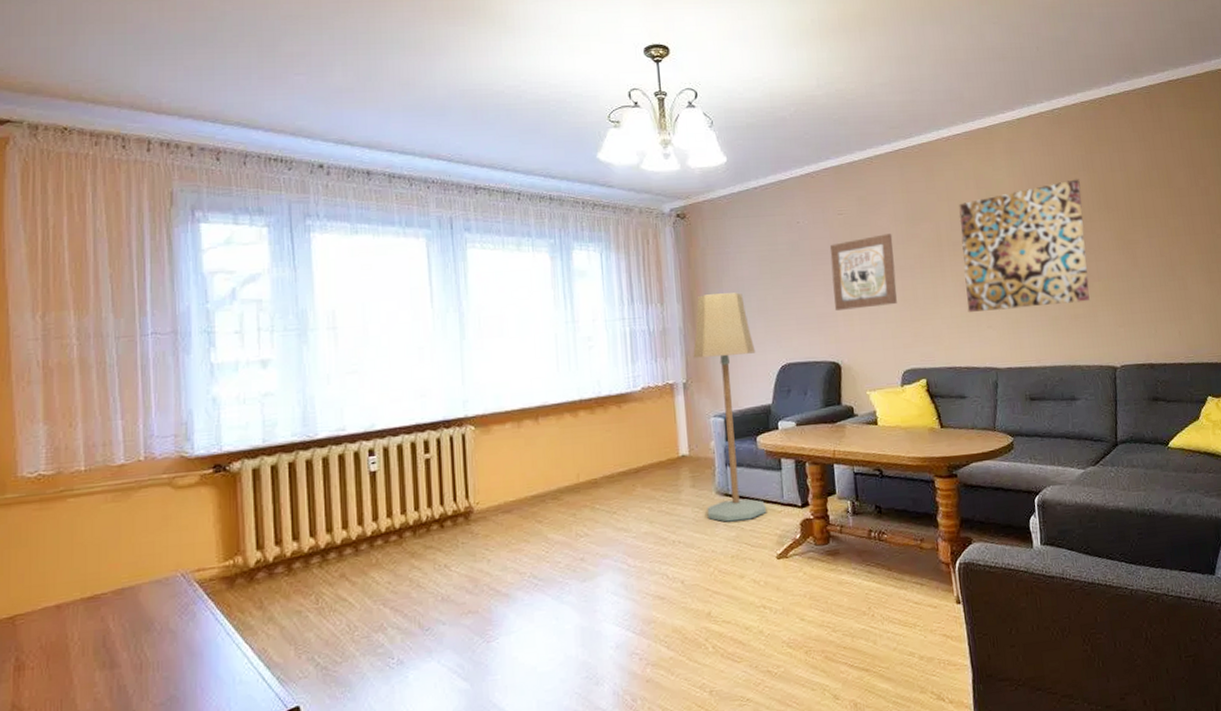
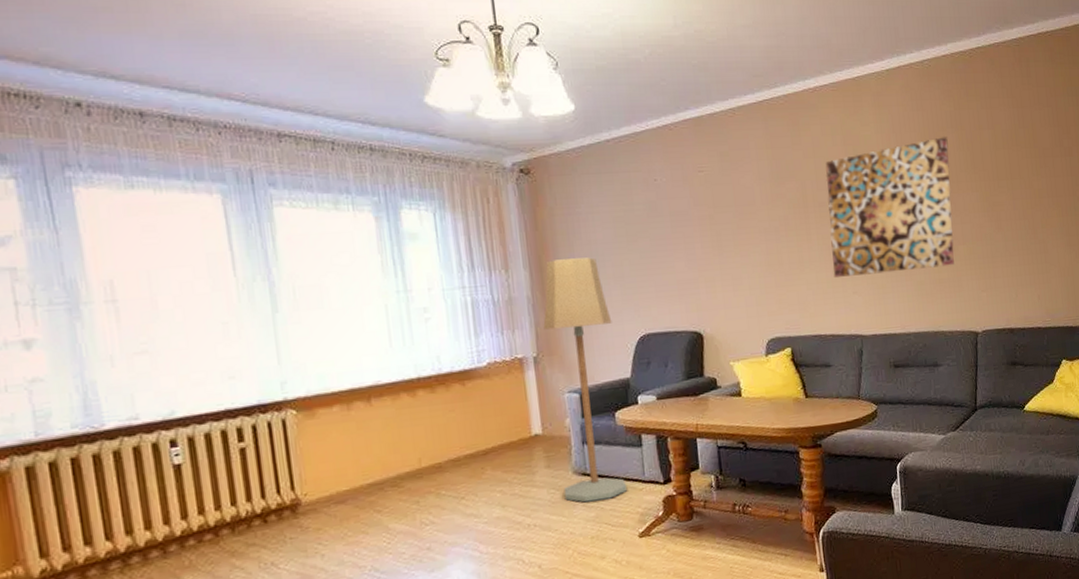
wall art: present [829,234,897,310] -> none [690,193,761,277]

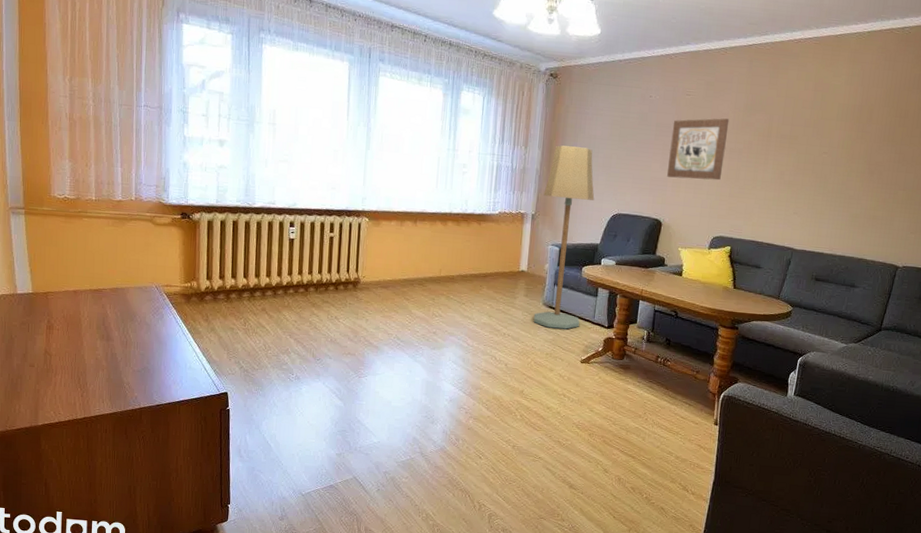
wall art: none [690,193,761,277] -> present [667,118,730,181]
wall art: present [825,137,954,277] -> none [780,95,911,207]

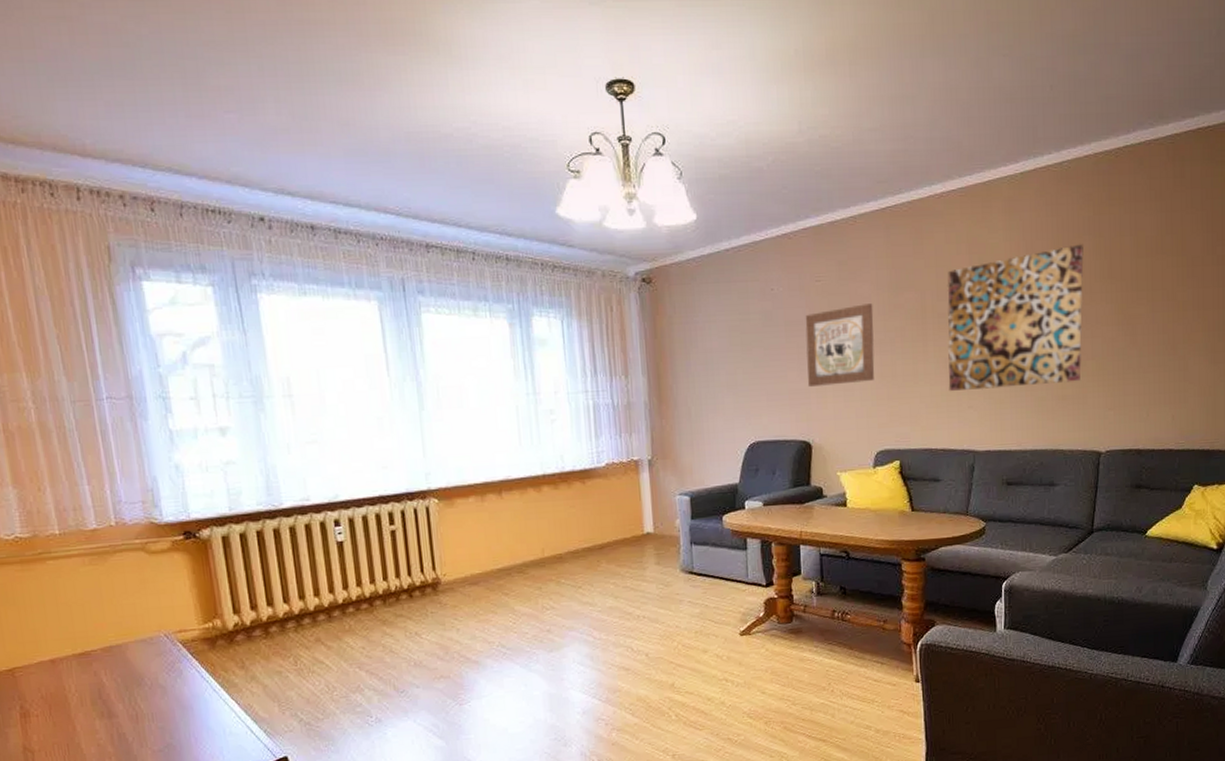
floor lamp: present [533,145,595,329] -> none [658,365,731,599]
wall art: none [780,95,911,207] -> present [947,244,1084,391]

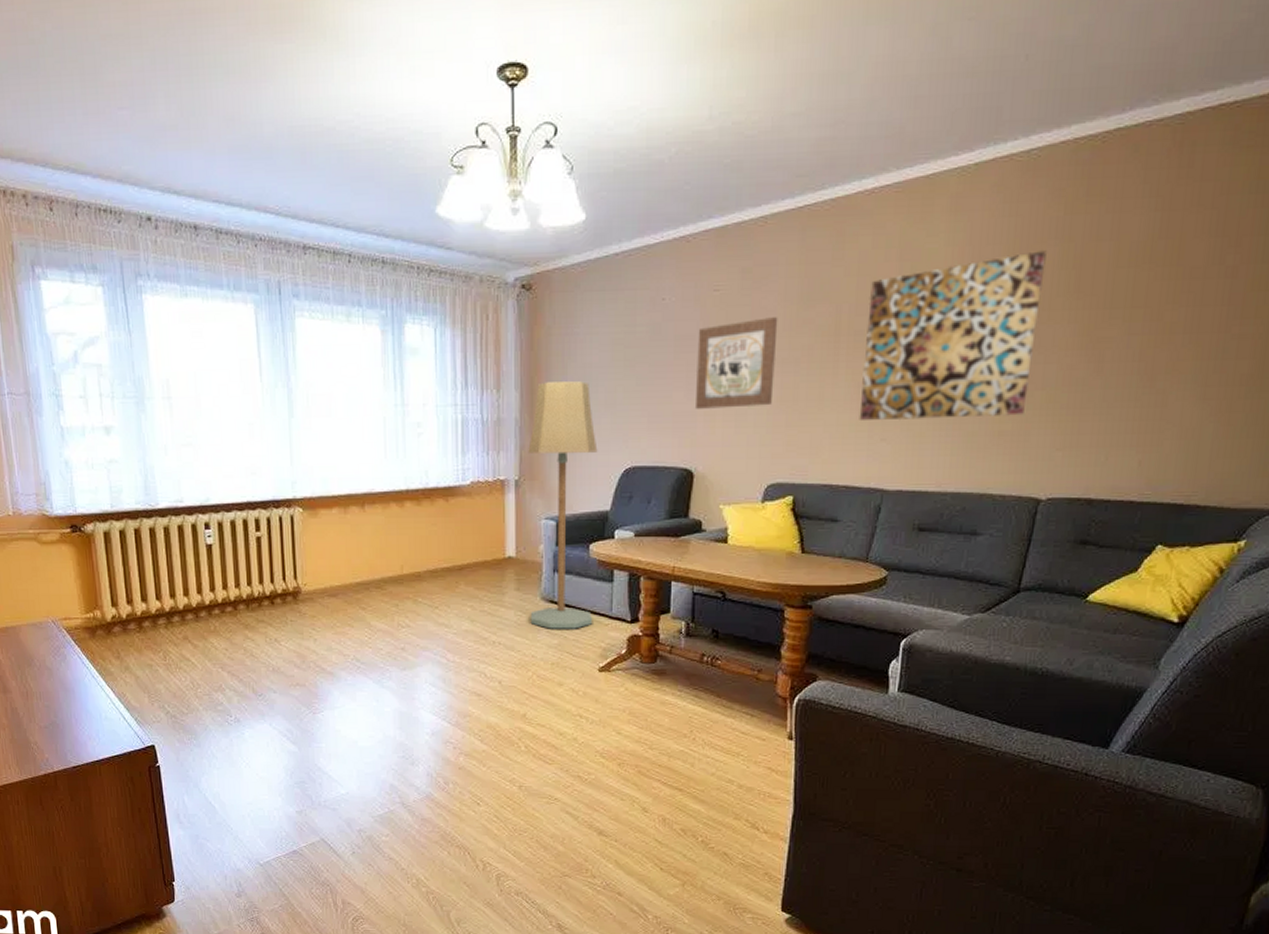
floor lamp: none [658,365,731,599] -> present [528,381,598,629]

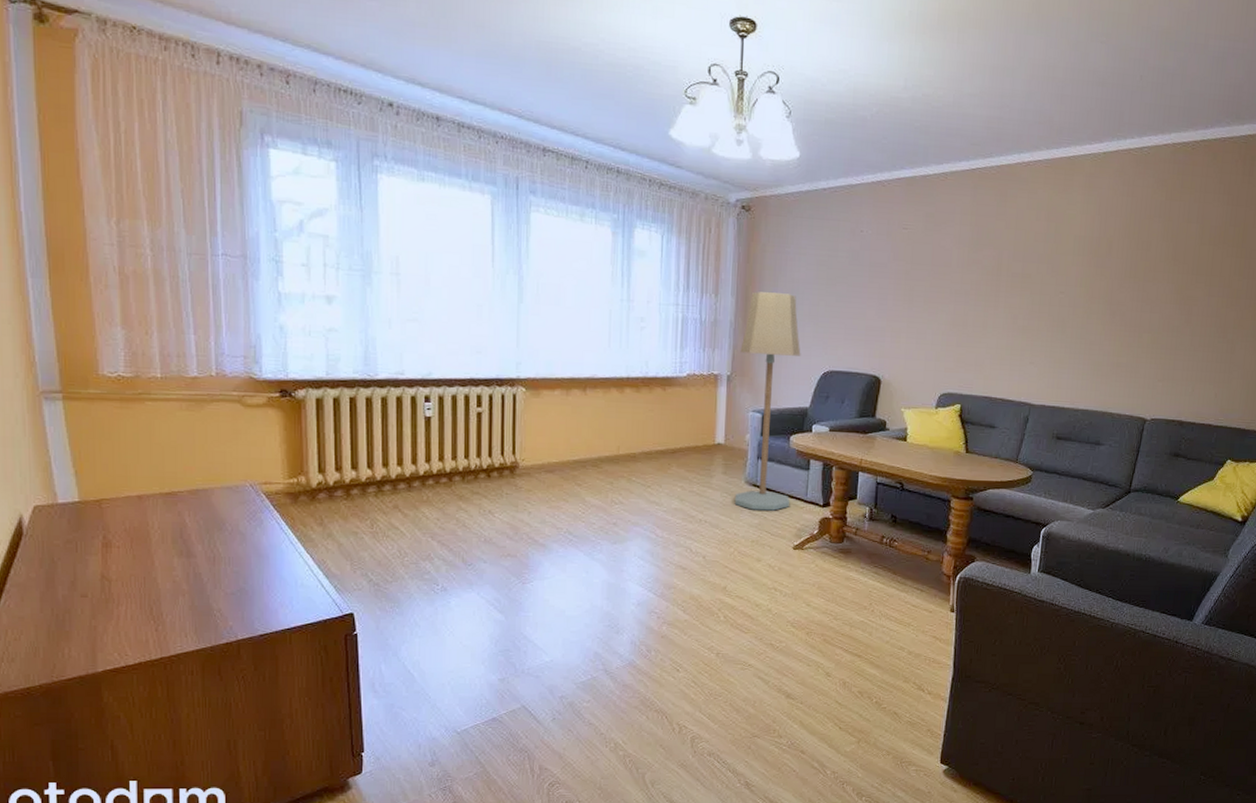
wall art: present [696,317,778,409] -> none [885,255,953,328]
wall art: present [859,250,1047,421] -> none [1013,225,1153,352]

